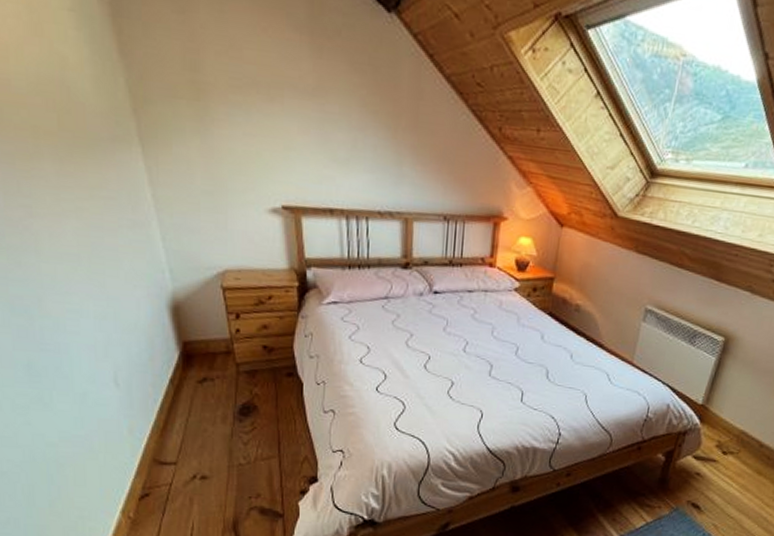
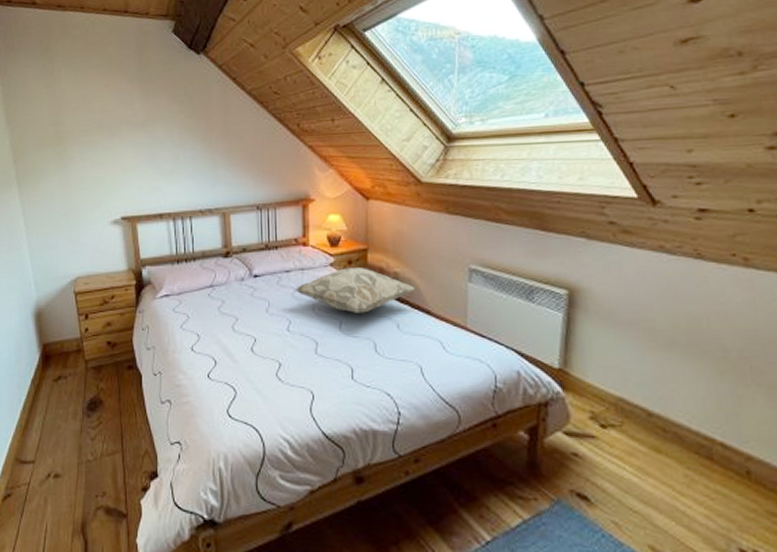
decorative pillow: none [475,294,594,341] -> present [294,268,416,313]

